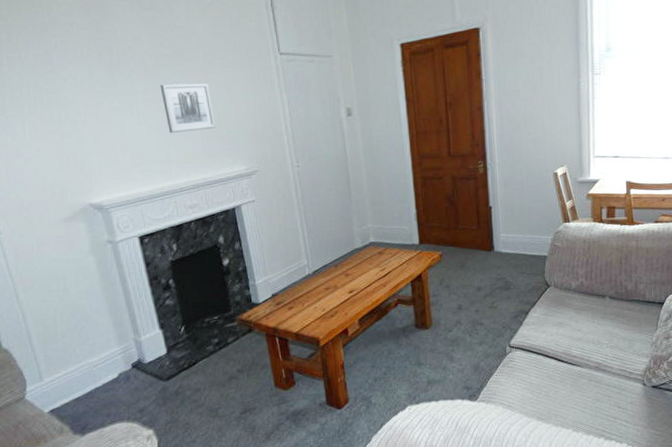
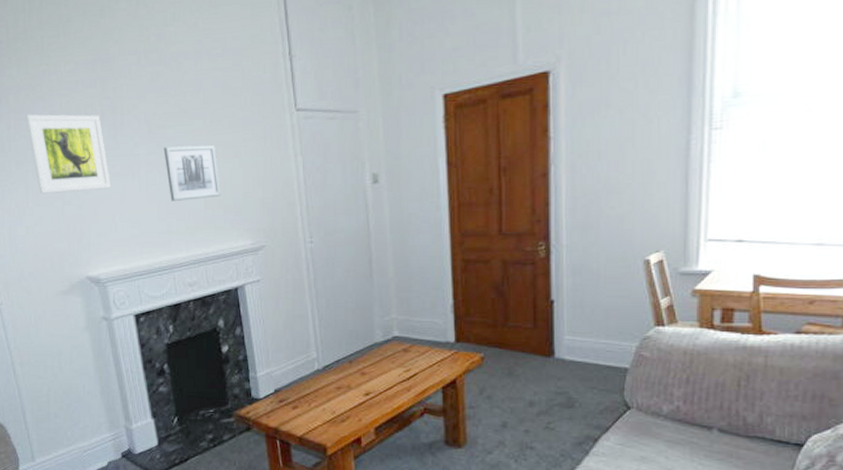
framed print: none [19,53,110,127] -> present [26,114,111,194]

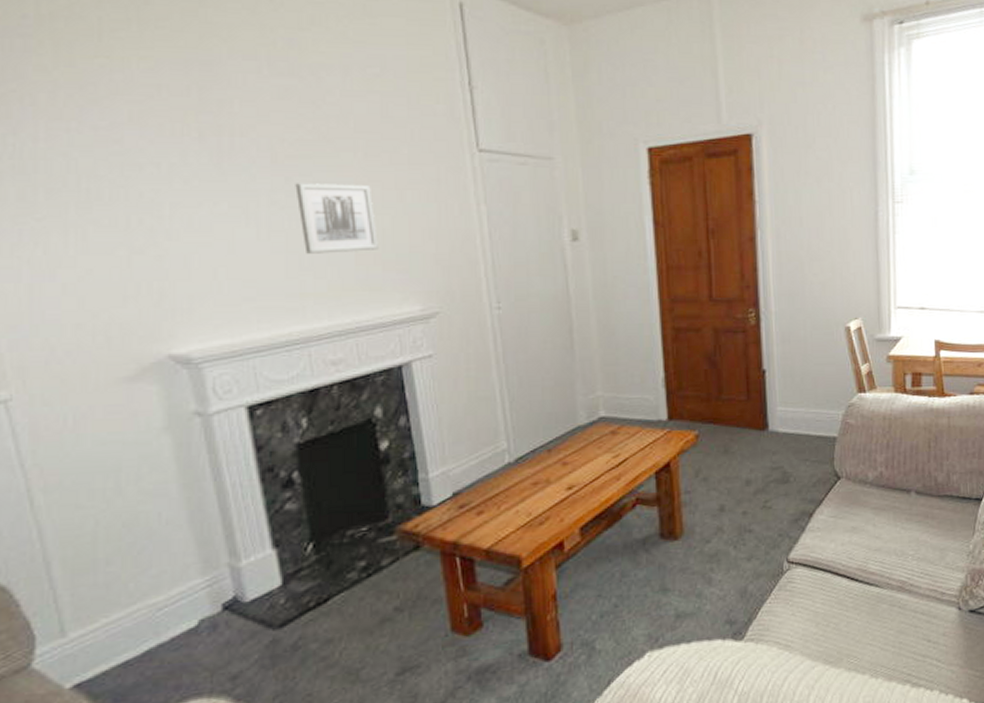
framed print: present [26,114,111,194] -> none [67,124,211,237]

